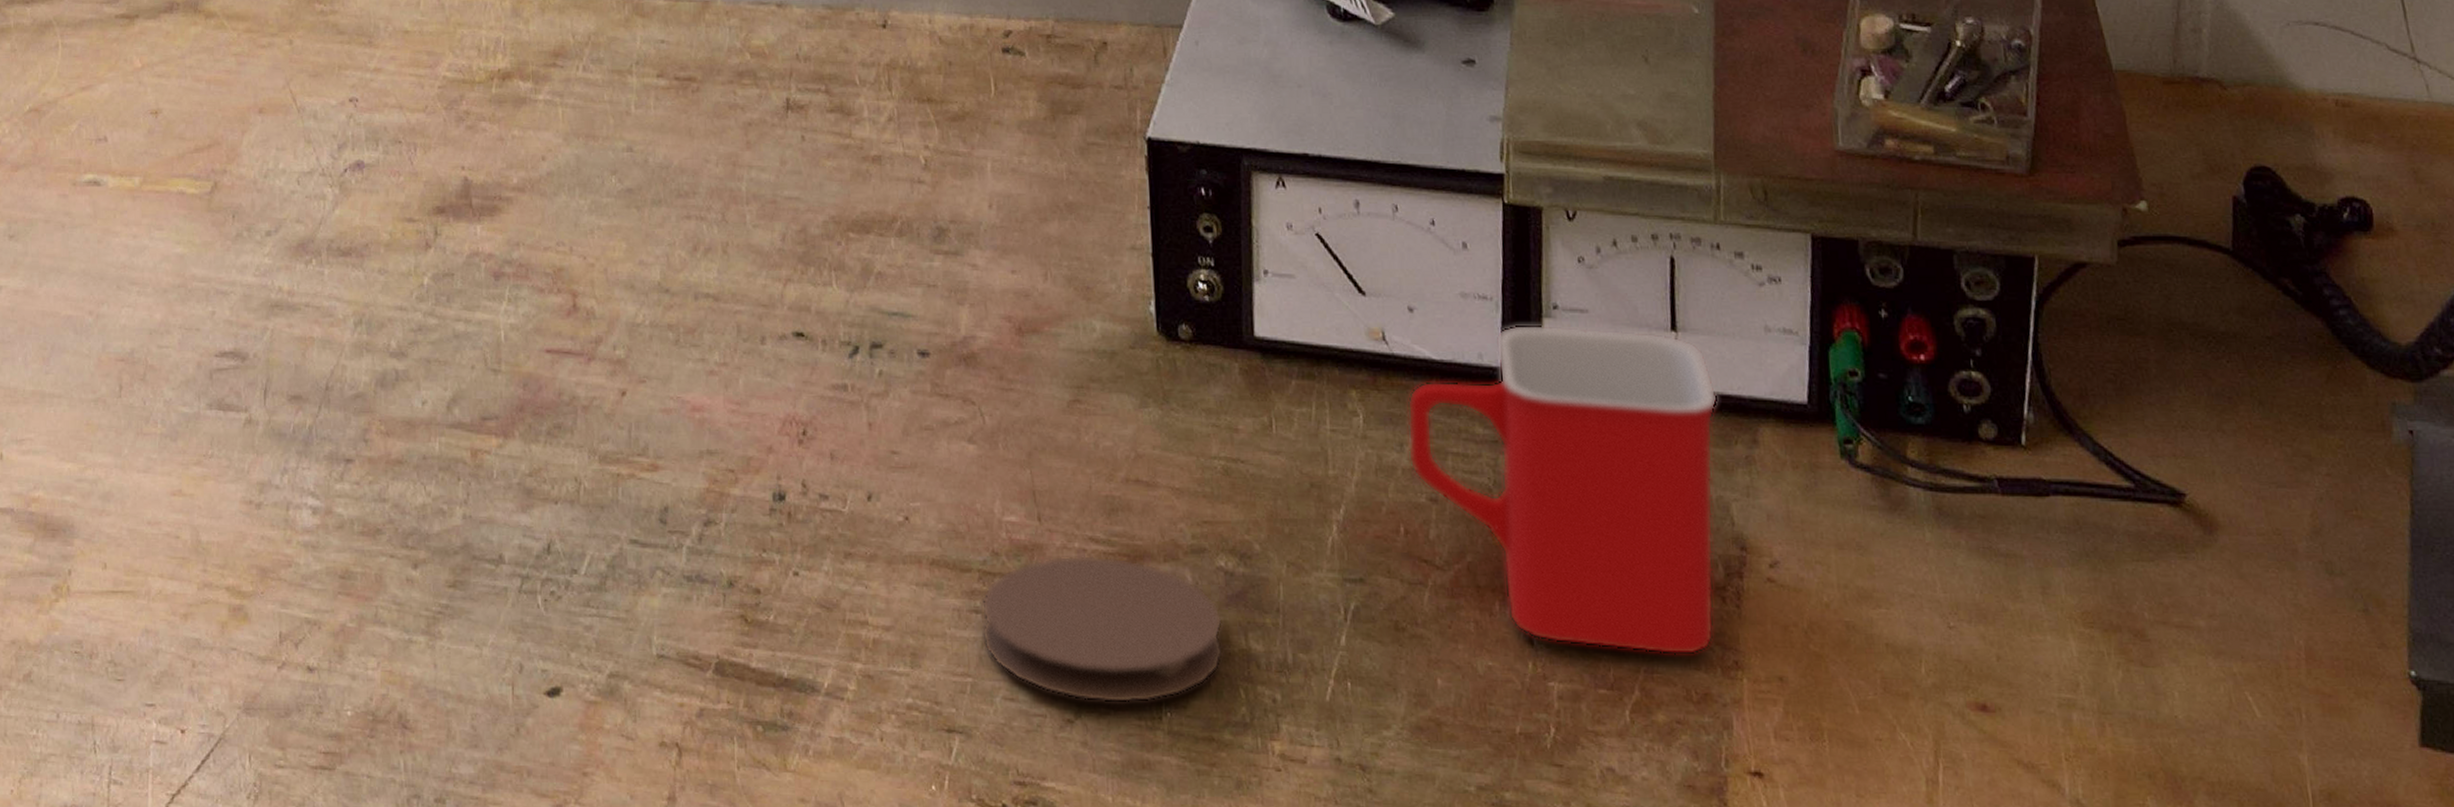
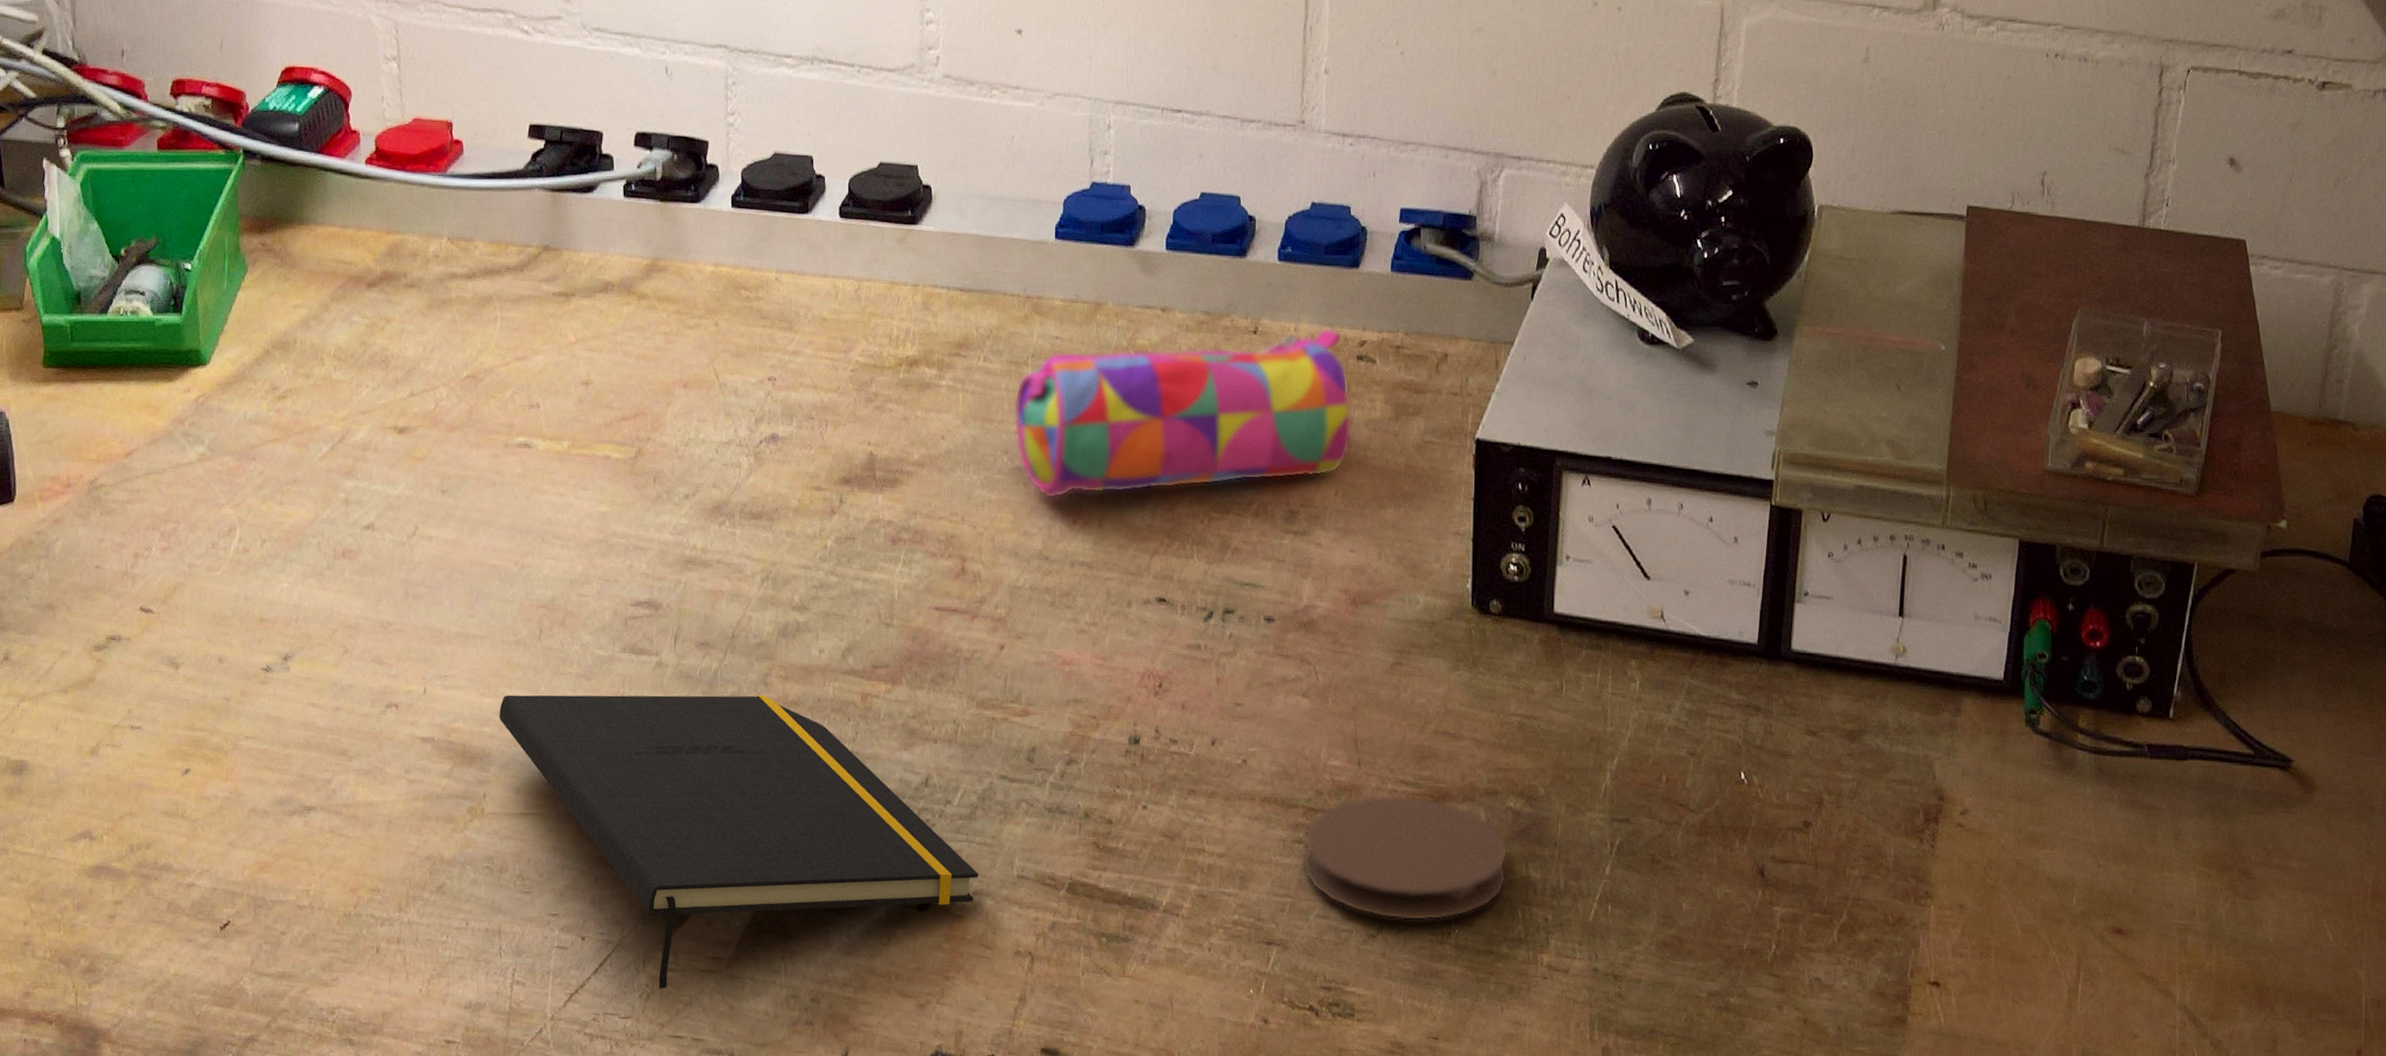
notepad: none [80,453,614,789] -> present [499,694,979,989]
pencil case: none [619,17,1003,223] -> present [1013,327,1352,499]
mug: present [1407,324,1718,655] -> none [1674,608,1932,886]

